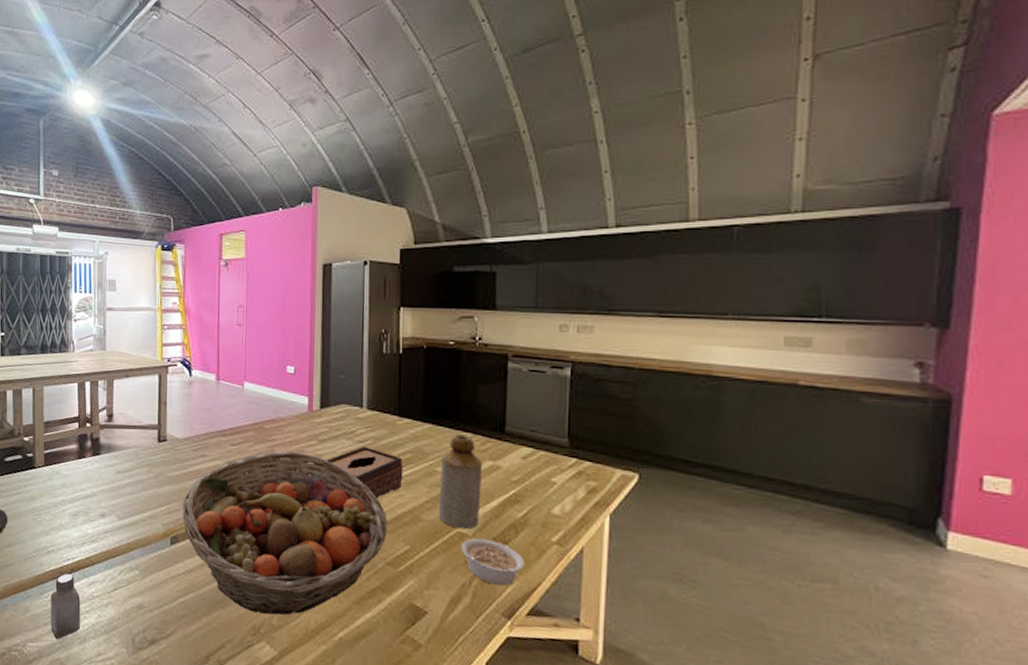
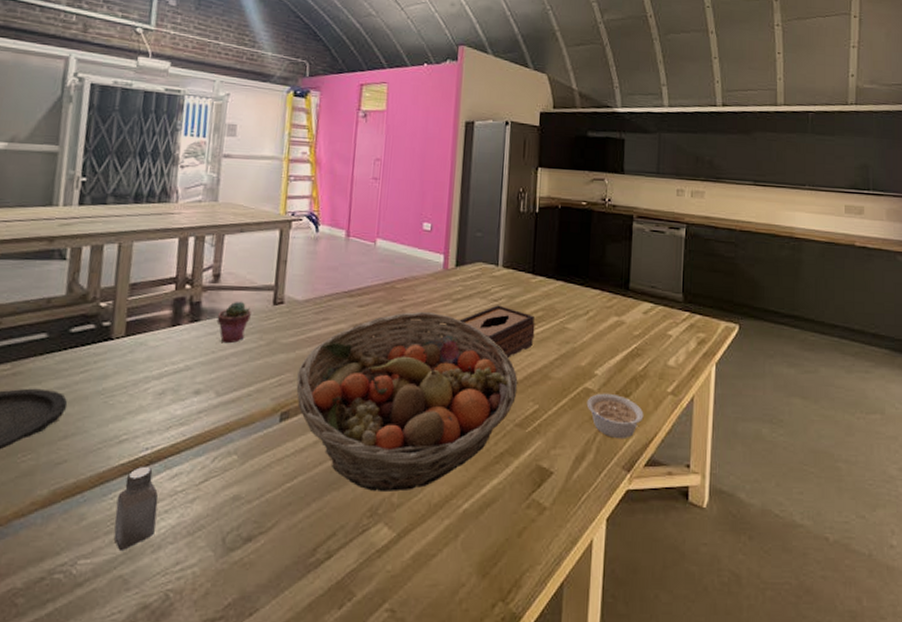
potted succulent: none [113,438,140,475] -> present [216,301,251,344]
bottle: present [438,434,483,530] -> none [567,291,609,385]

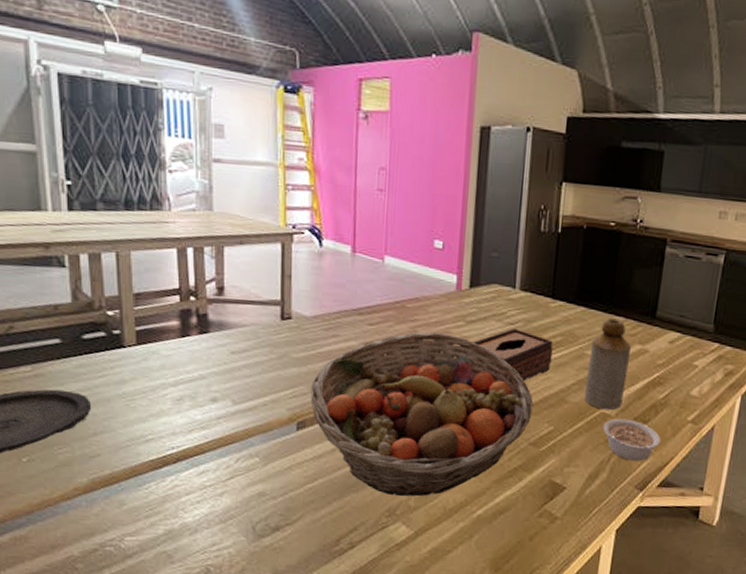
saltshaker: present [114,467,159,552] -> none [152,463,190,533]
potted succulent: present [216,301,251,344] -> none [225,314,259,356]
bottle: none [567,291,609,385] -> present [584,318,632,411]

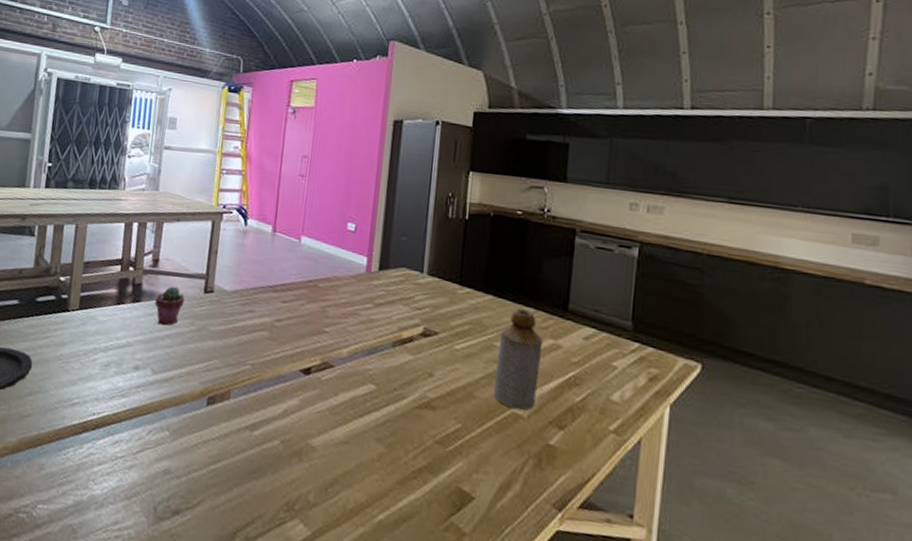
potted succulent: none [225,314,259,356] -> present [154,286,185,326]
fruit basket: present [310,331,534,497] -> none [222,312,440,492]
tissue box: present [473,328,553,381] -> none [380,314,461,370]
legume: present [602,418,661,462] -> none [514,421,580,475]

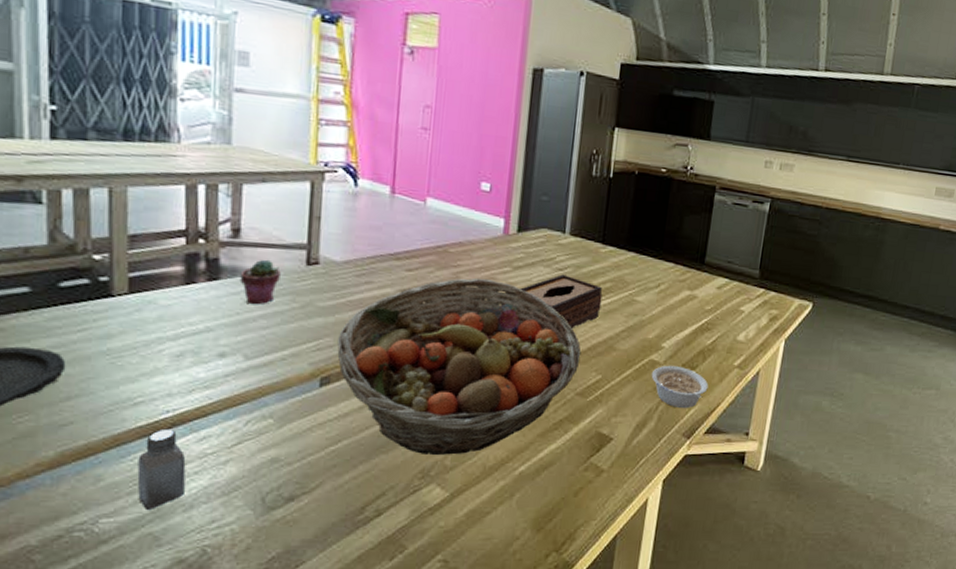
saltshaker: none [66,429,102,504] -> present [137,430,186,511]
fruit basket: none [222,312,440,492] -> present [337,278,582,455]
tissue box: none [380,314,461,370] -> present [520,274,603,328]
bottle: present [494,308,544,411] -> none [633,264,681,357]
legume: none [514,421,580,475] -> present [651,365,709,409]

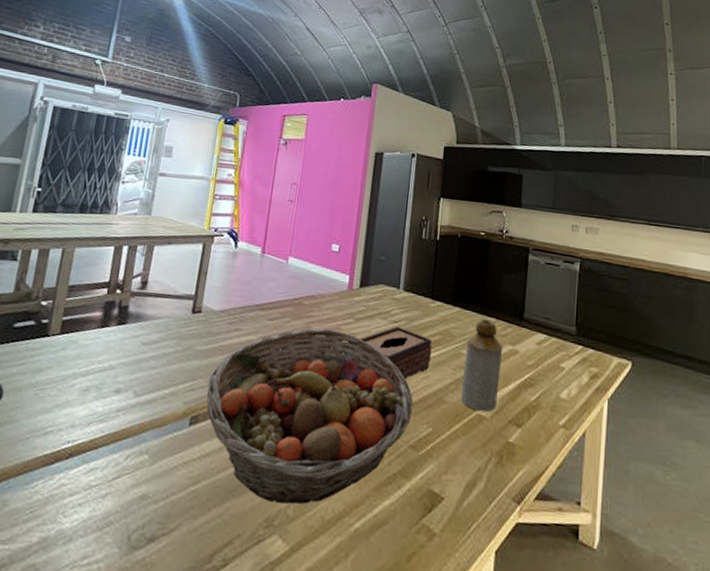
saltshaker: present [137,430,186,511] -> none [31,459,75,541]
potted succulent: present [239,259,281,305] -> none [140,307,172,347]
bottle: none [633,264,681,357] -> present [461,319,503,412]
legume: present [651,365,709,409] -> none [479,421,535,470]

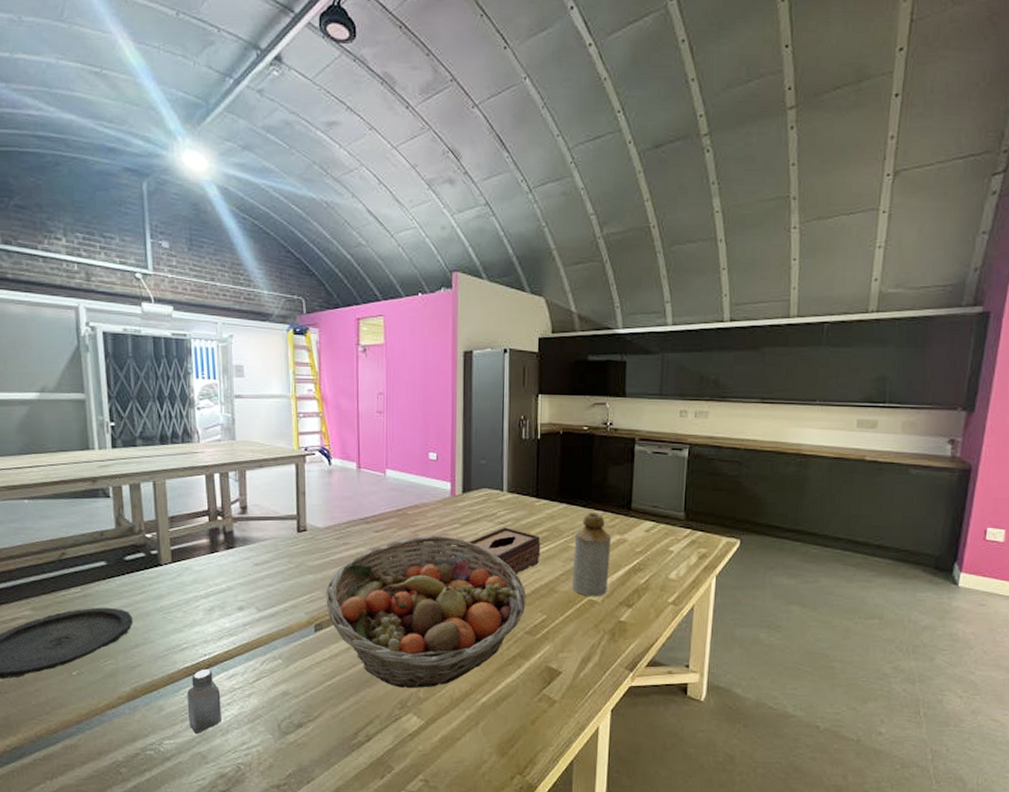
saltshaker: none [31,459,75,541] -> present [187,669,221,735]

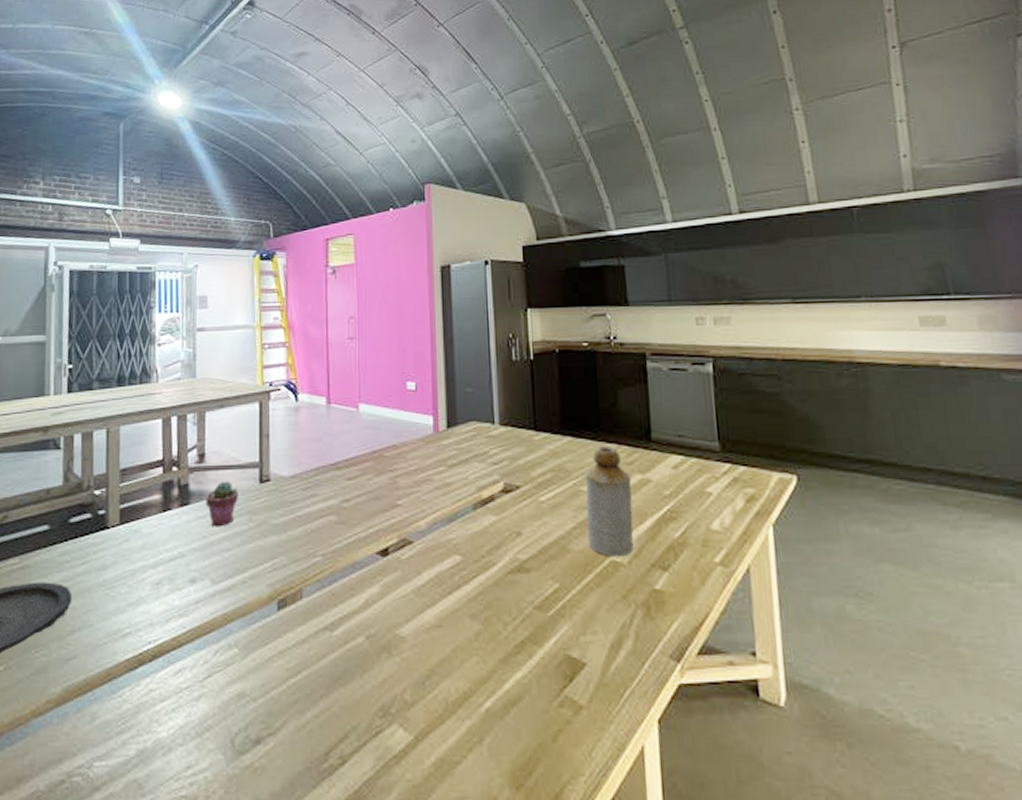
saltshaker: present [187,669,221,735] -> none [124,662,165,754]
potted succulent: none [249,529,279,567] -> present [205,481,238,527]
fruit basket: present [326,534,526,688] -> none [291,480,532,687]
tissue box: present [469,527,541,574] -> none [457,469,545,529]

